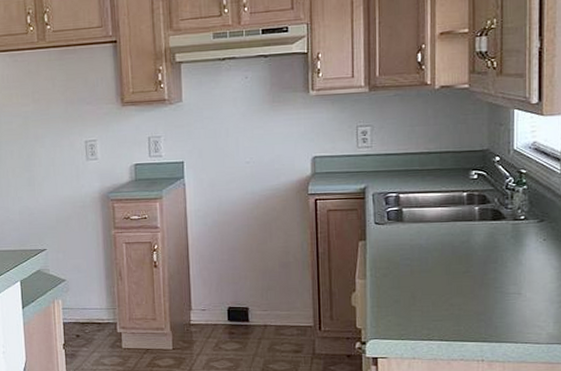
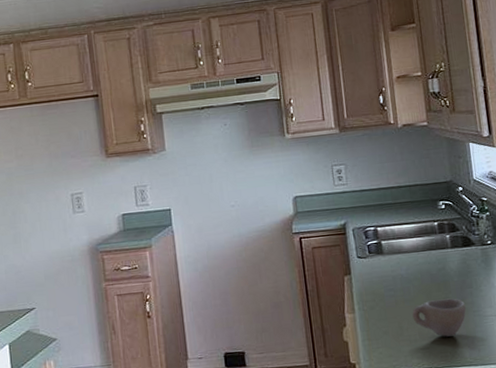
cup: none [427,272,488,311] -> present [412,298,467,337]

